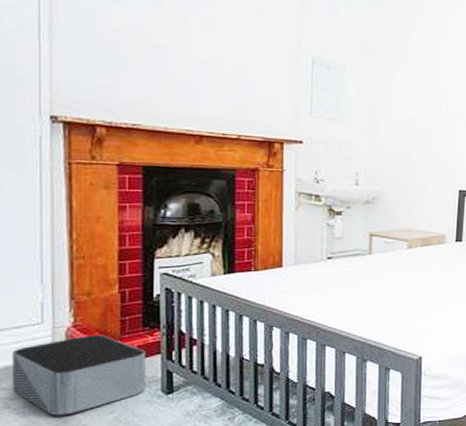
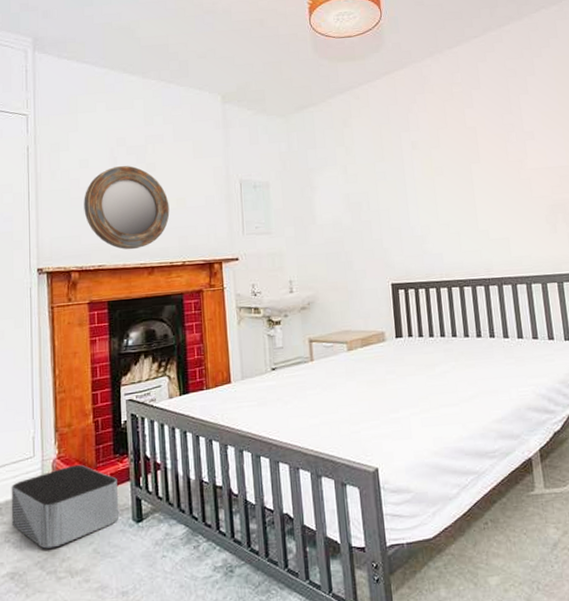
home mirror: none [116,11,226,113] -> present [84,166,170,250]

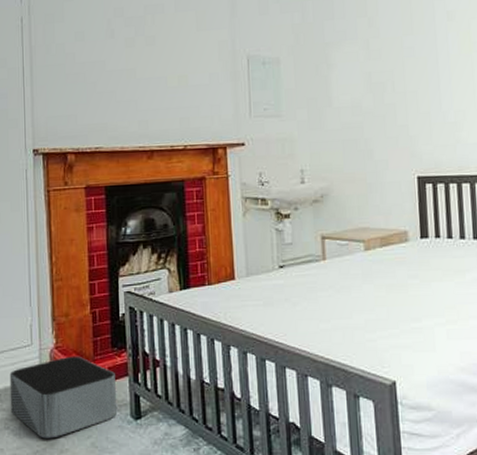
home mirror: present [84,166,170,250] -> none [80,39,170,132]

